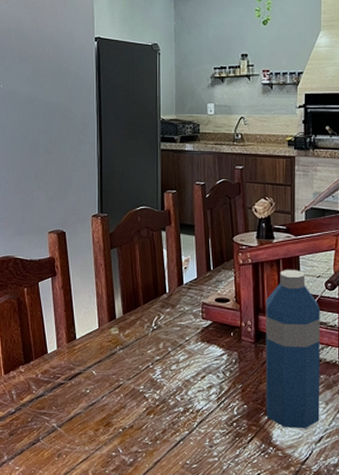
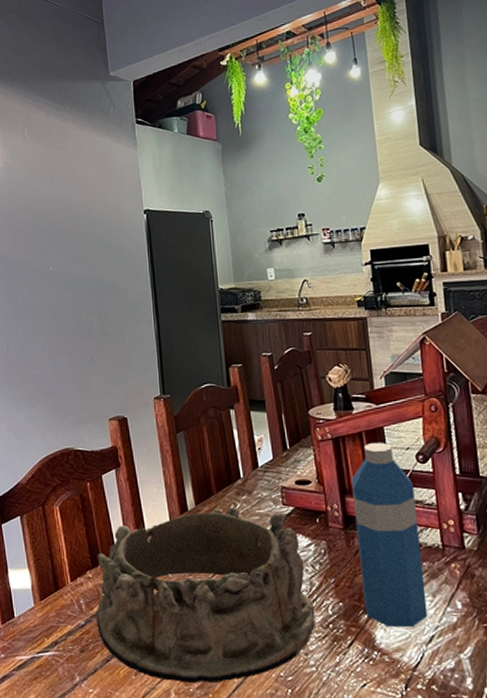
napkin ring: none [26,317,222,466] -> present [96,506,316,682]

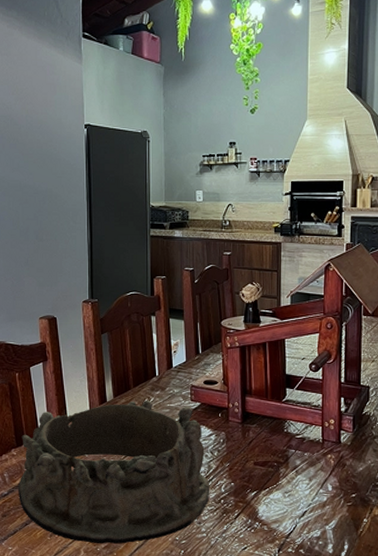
water bottle: present [351,442,428,627] -> none [252,352,305,503]

